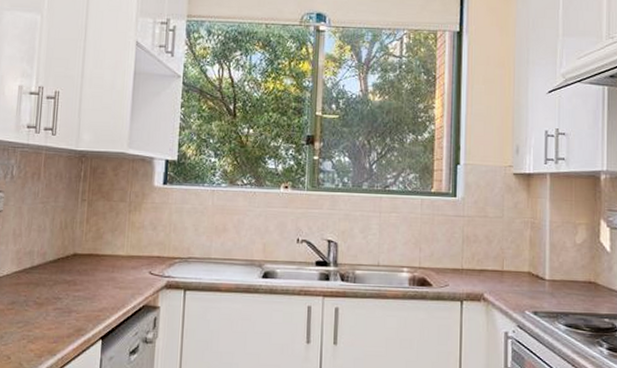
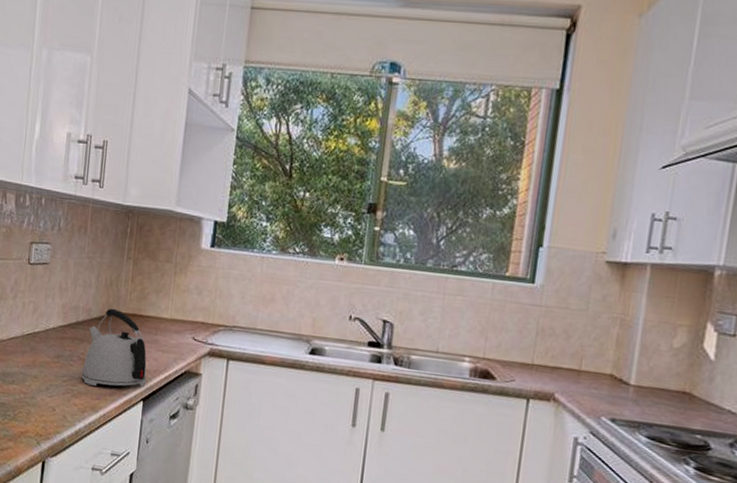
kettle: none [37,250,105,329] -> present [81,308,147,387]

